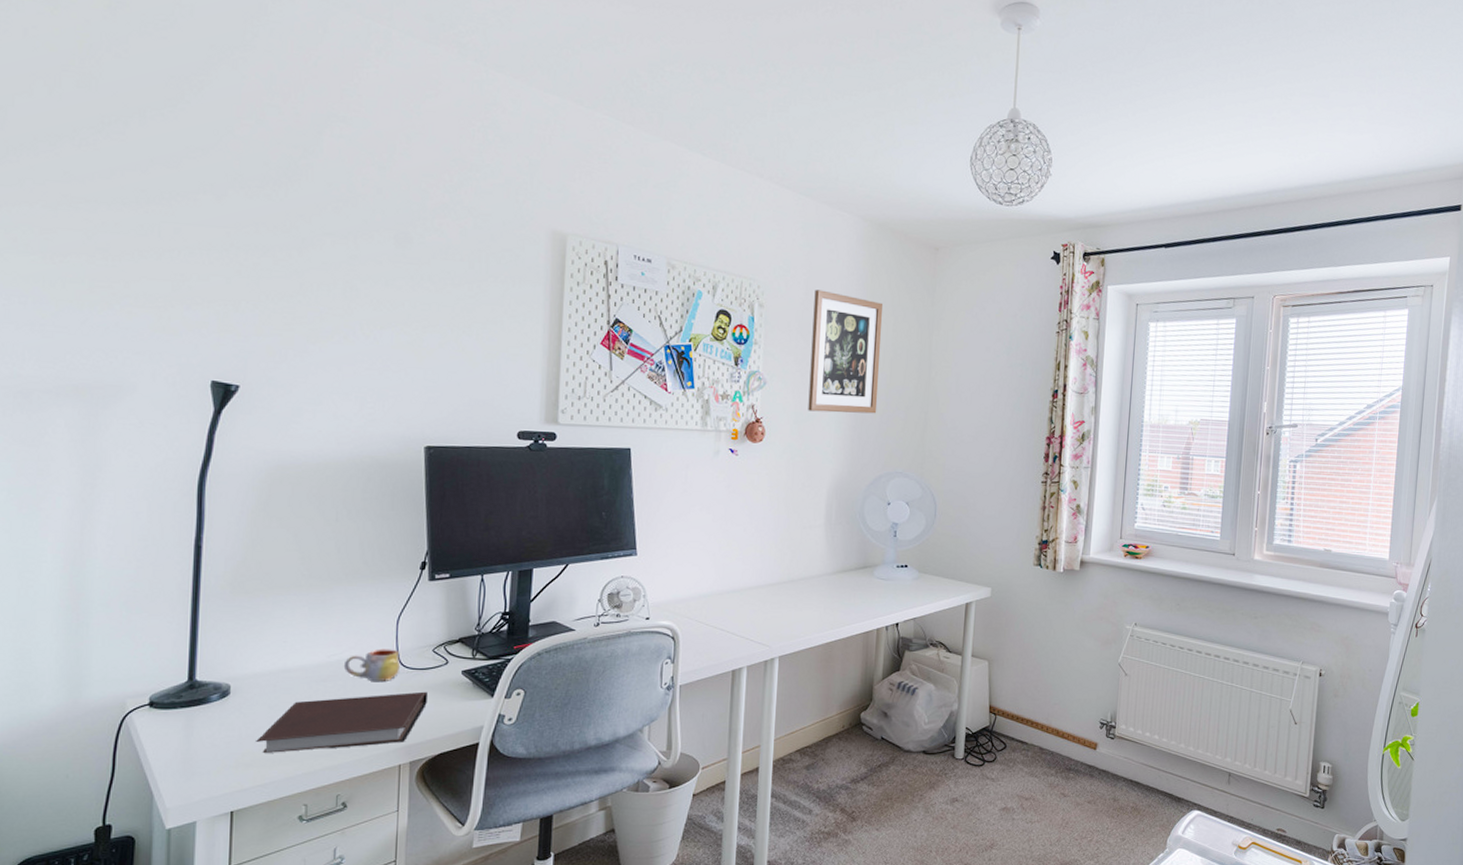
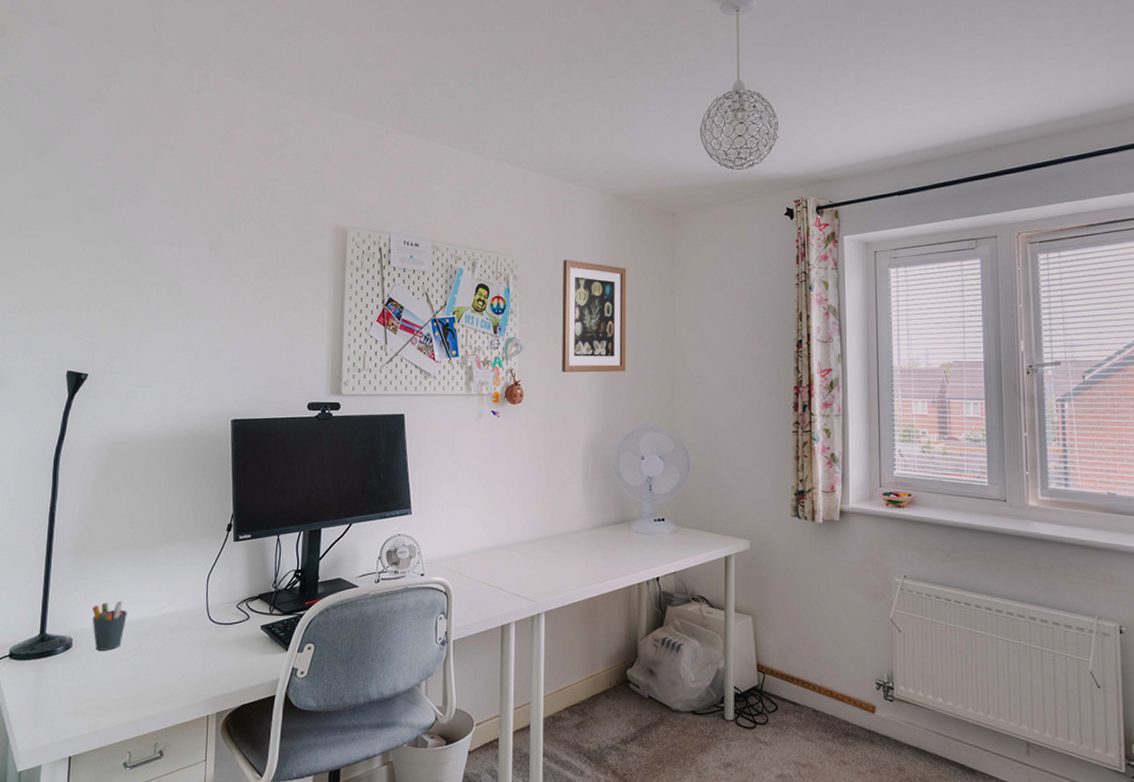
pen holder: none [254,644,299,698] -> present [92,600,127,651]
notebook: present [256,691,427,753] -> none [91,645,232,702]
mug: present [343,649,401,681] -> none [163,605,210,635]

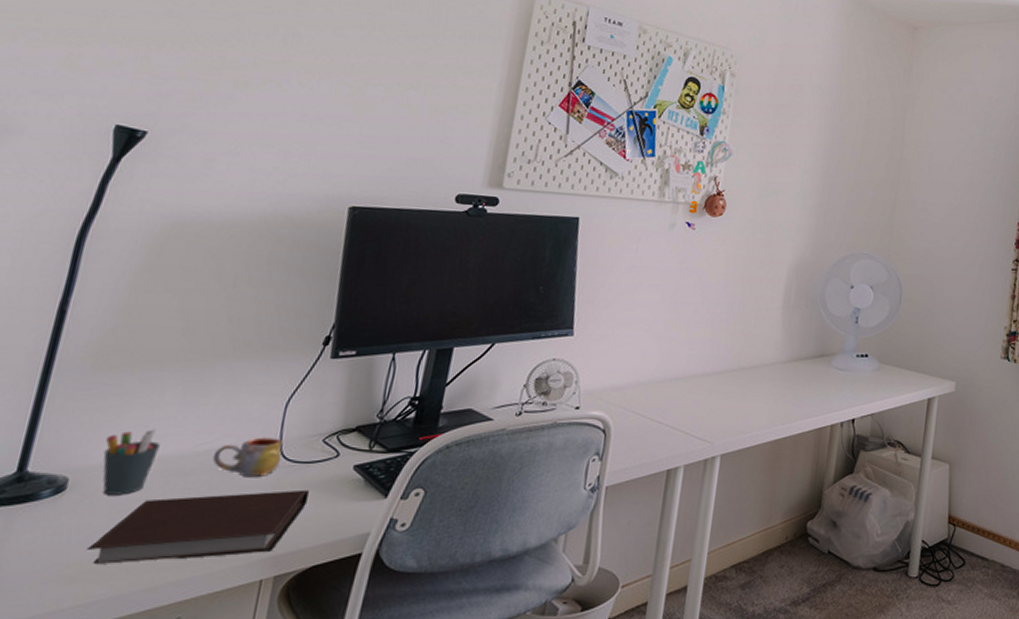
notebook: none [91,645,232,702] -> present [87,489,309,564]
mug: none [163,605,210,635] -> present [212,437,282,477]
wall art: present [562,260,627,373] -> none [773,62,859,191]

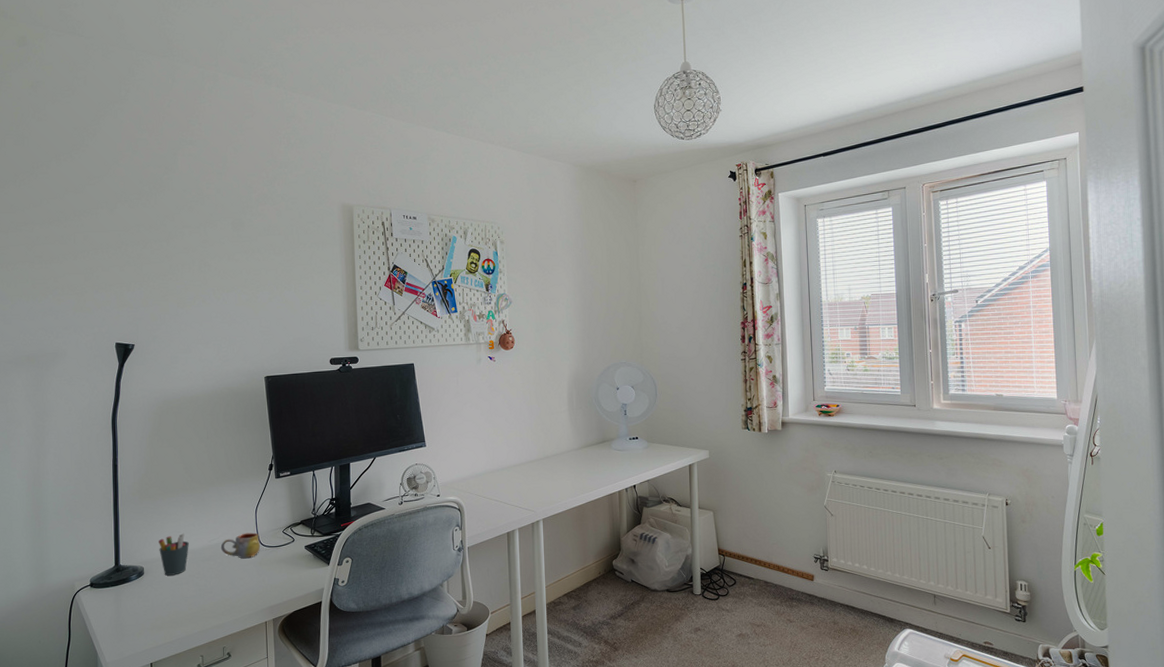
notebook: present [87,489,309,564] -> none [164,564,282,617]

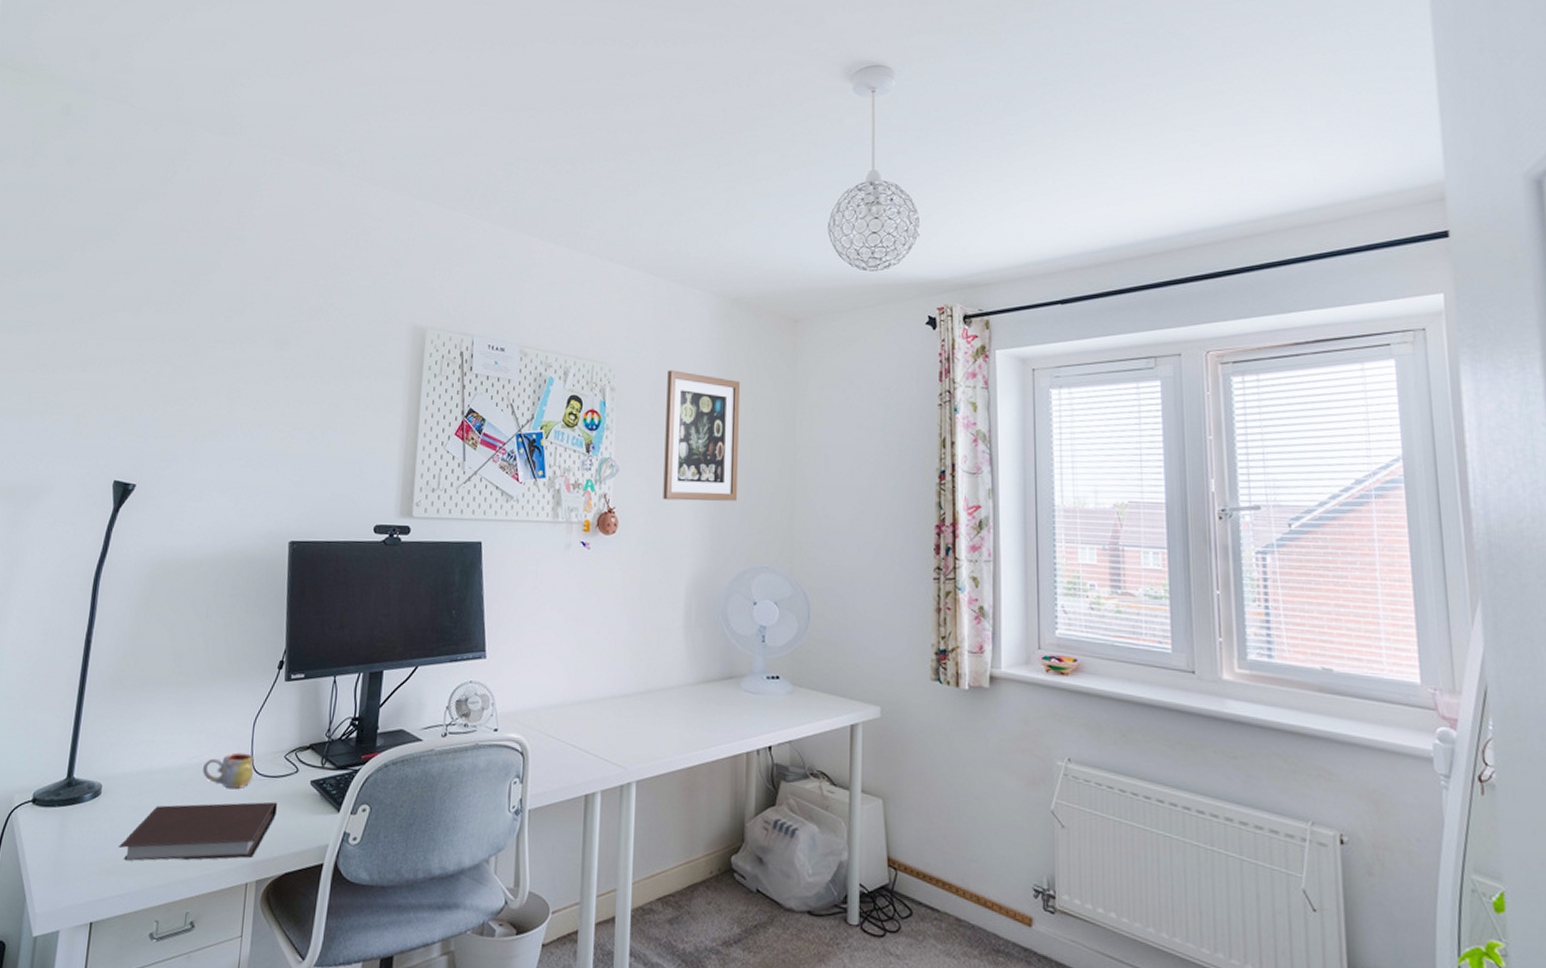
pen holder: present [159,533,189,576] -> none [124,743,164,801]
notebook: none [164,564,282,617] -> present [119,801,277,861]
wall art: none [542,224,601,321] -> present [663,370,741,502]

